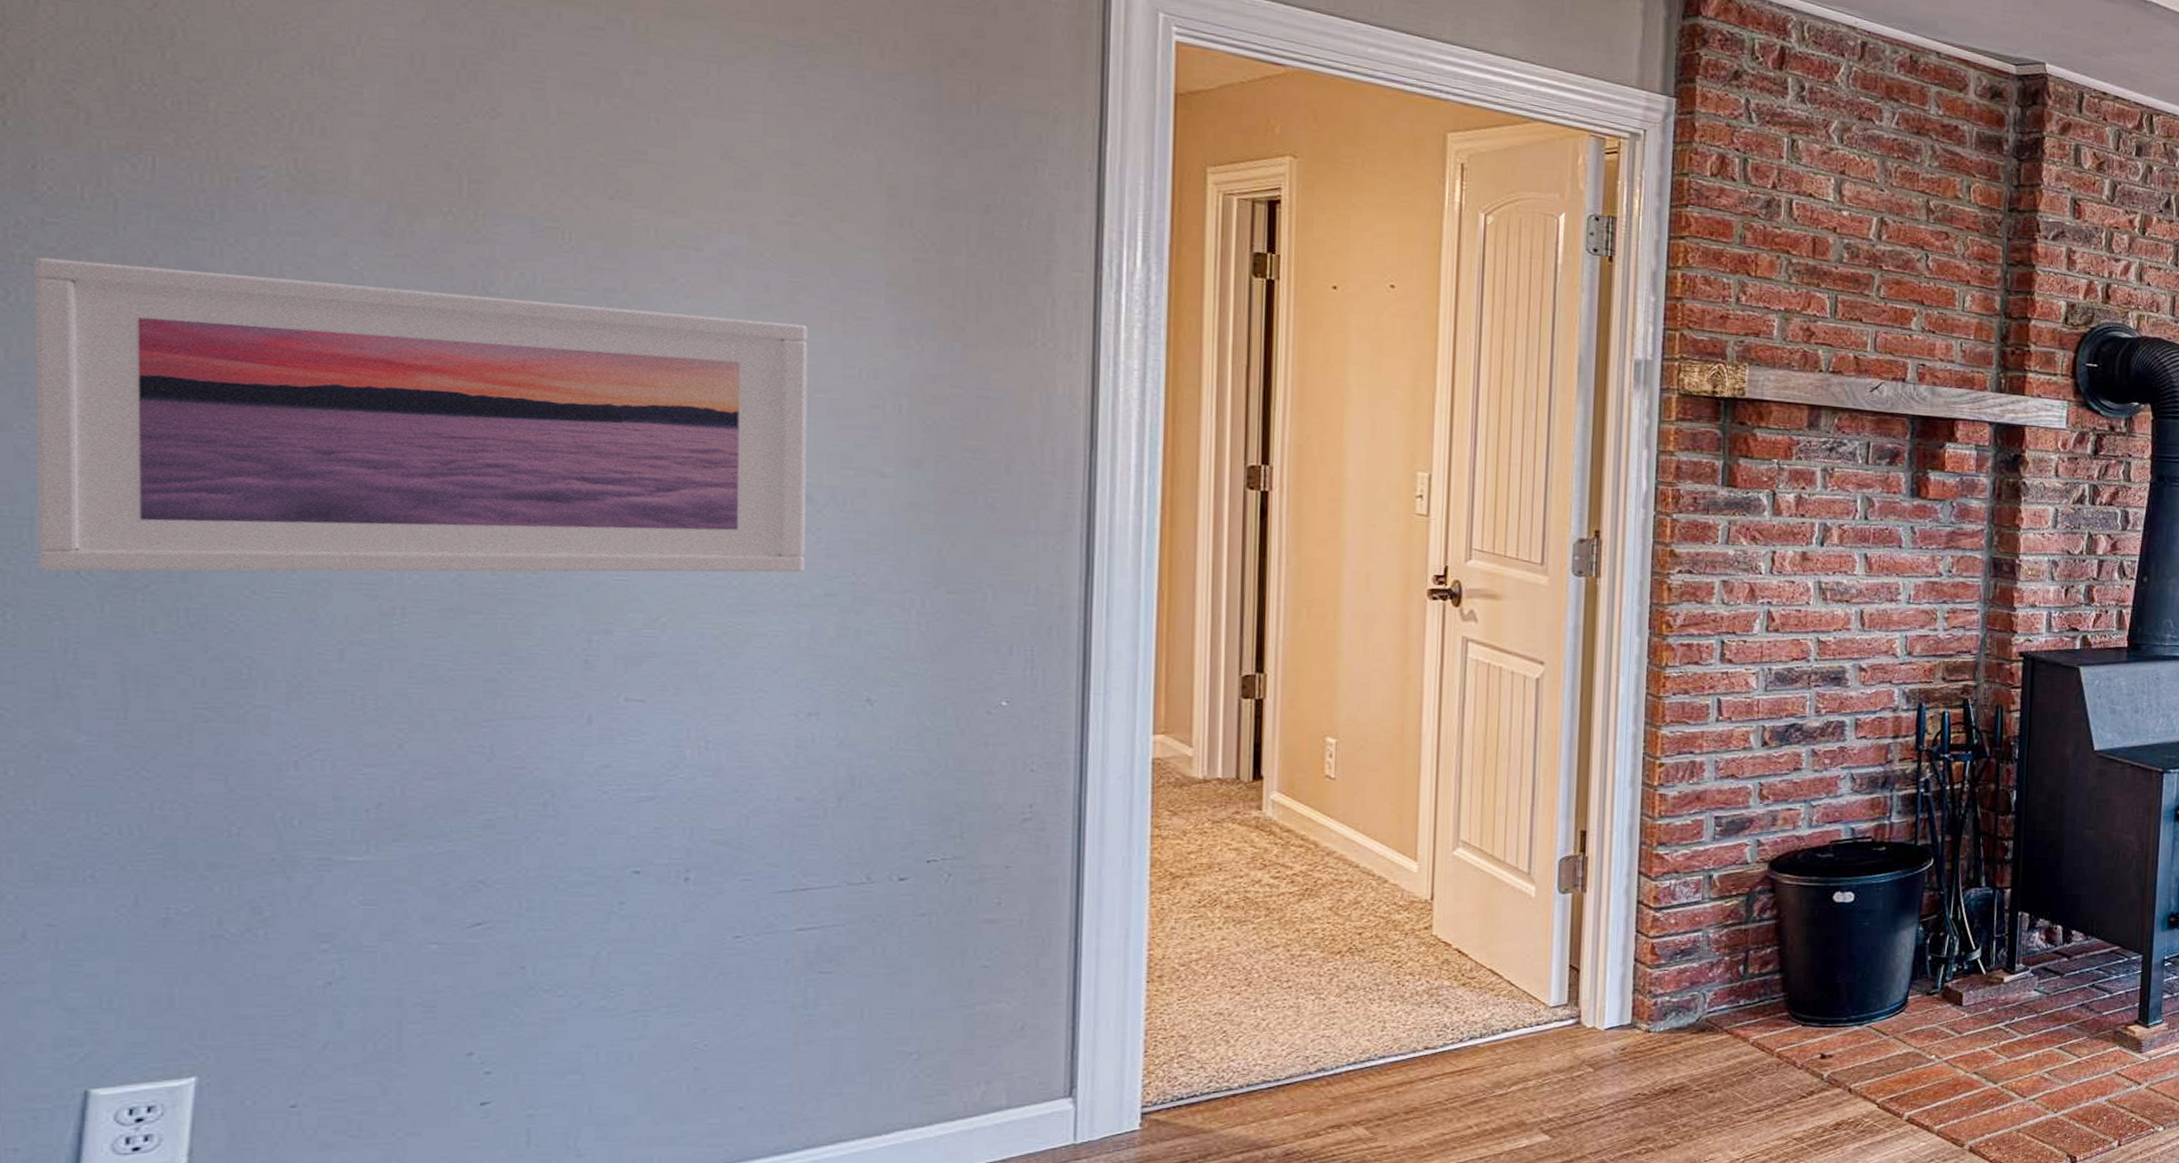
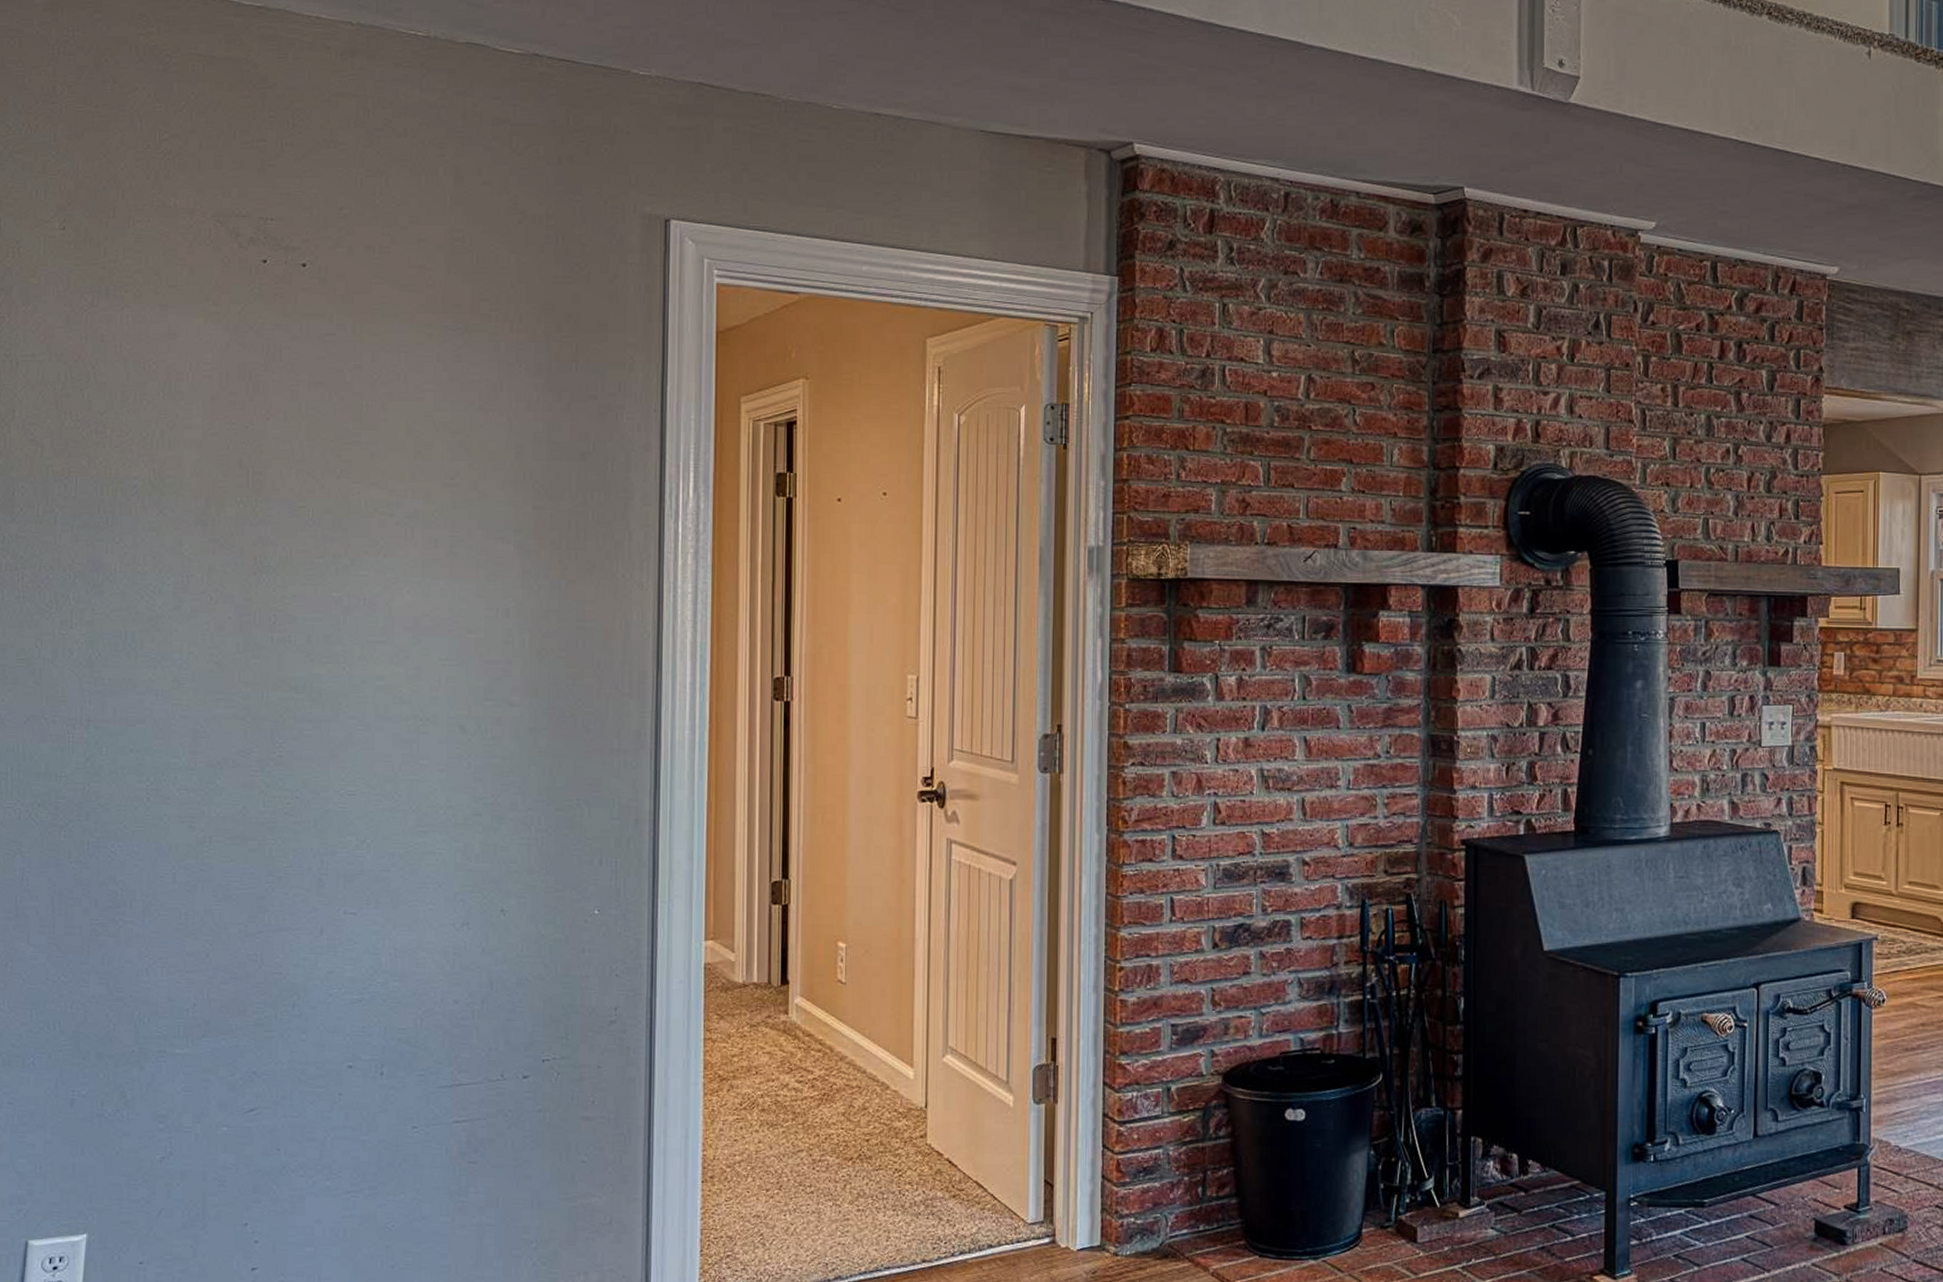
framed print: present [34,257,808,573] -> none [9,564,463,814]

